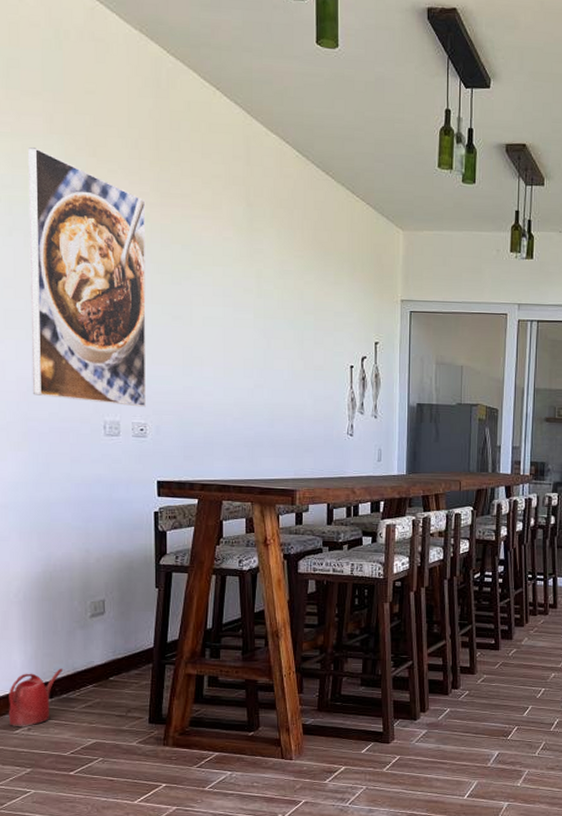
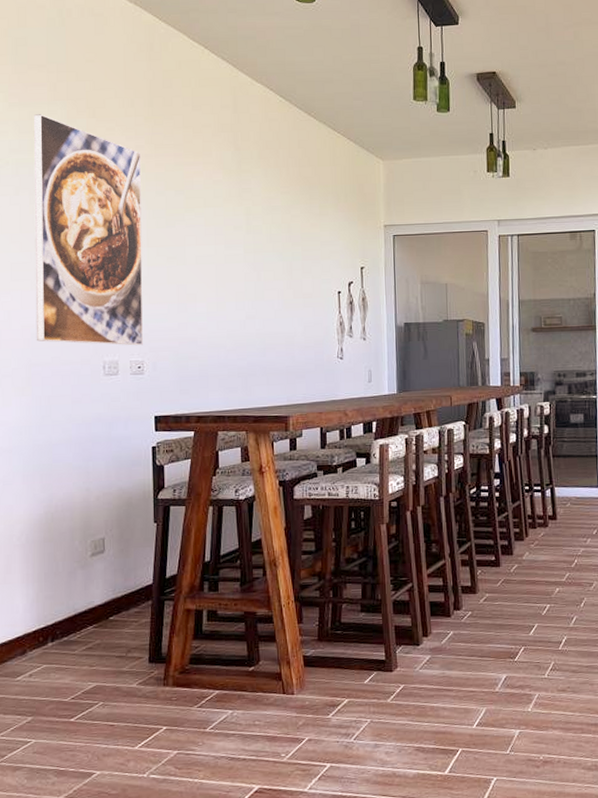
watering can: present [8,668,64,728] -> none [10,610,65,674]

